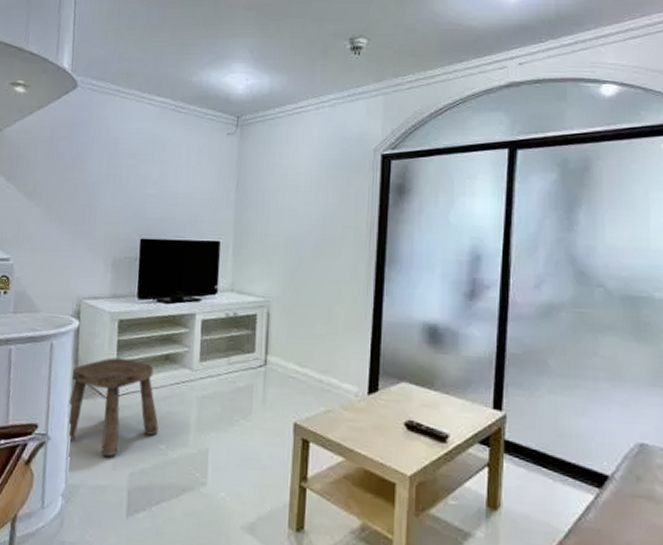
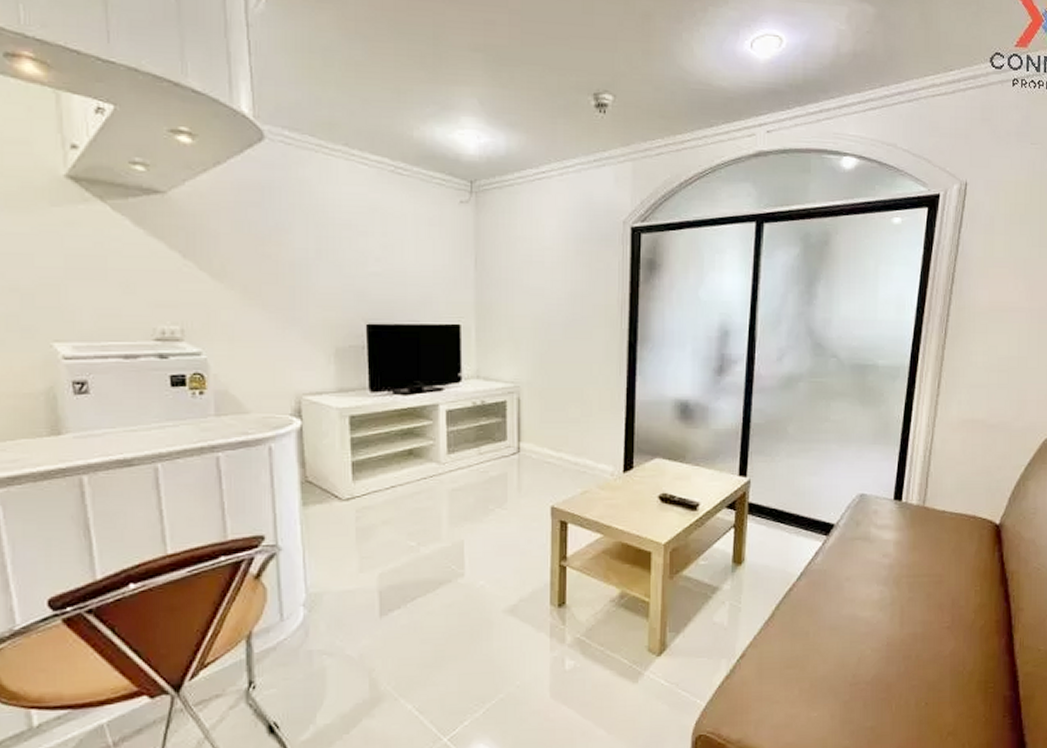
stool: present [67,357,159,456] -> none [298,457,407,560]

